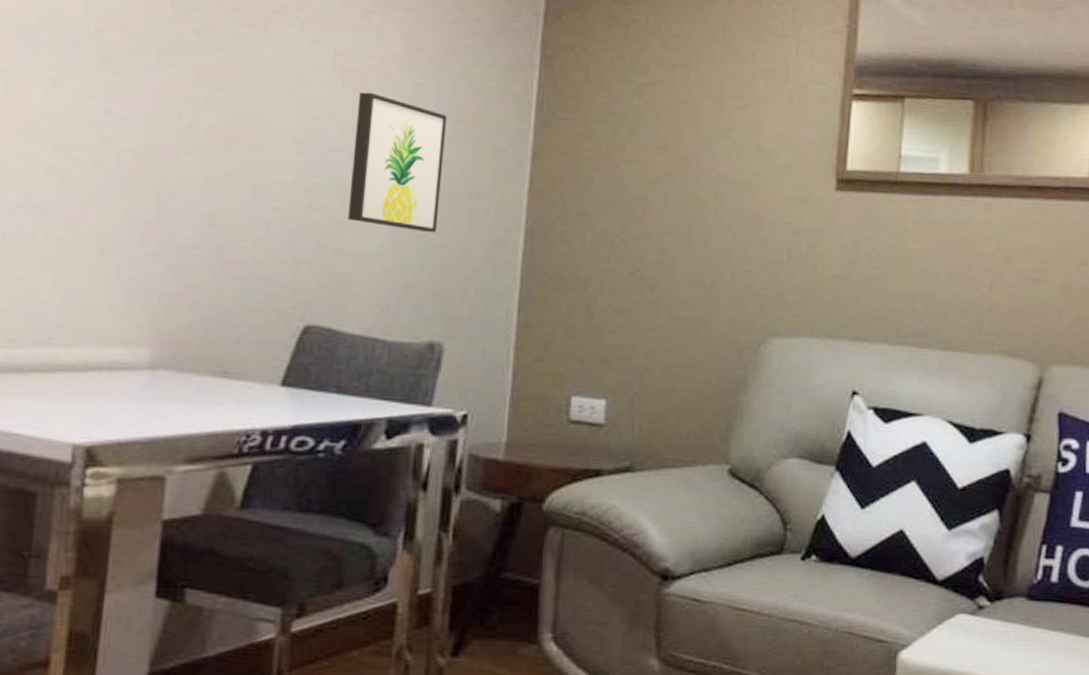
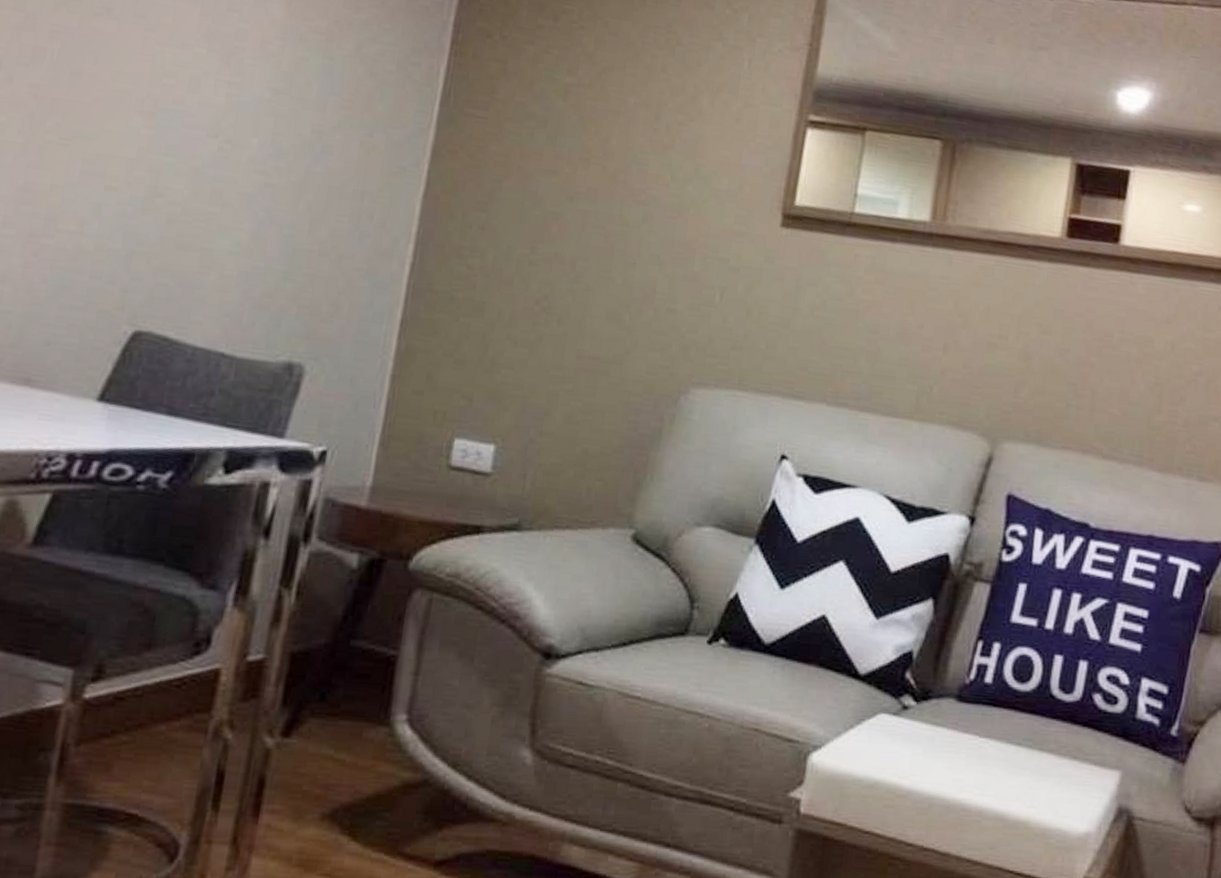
wall art: present [347,92,447,233] -> none [199,60,333,235]

